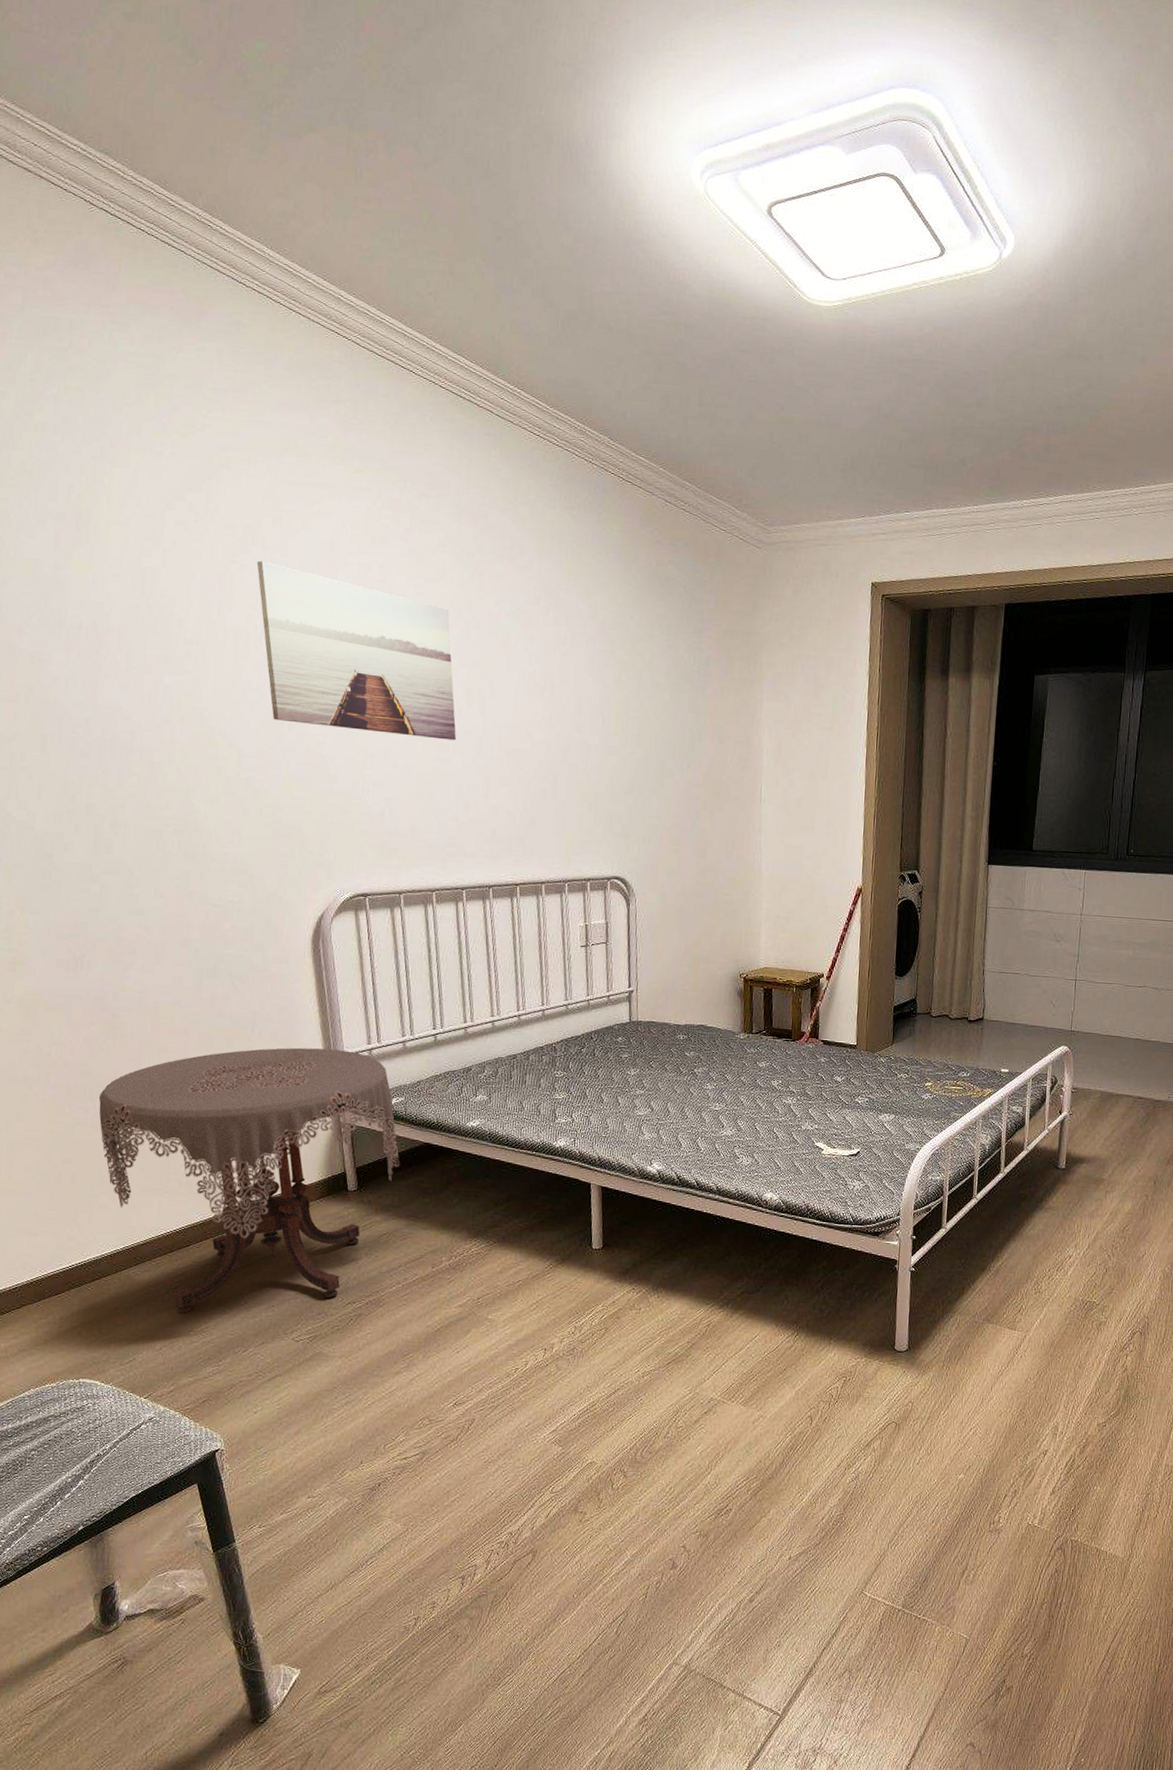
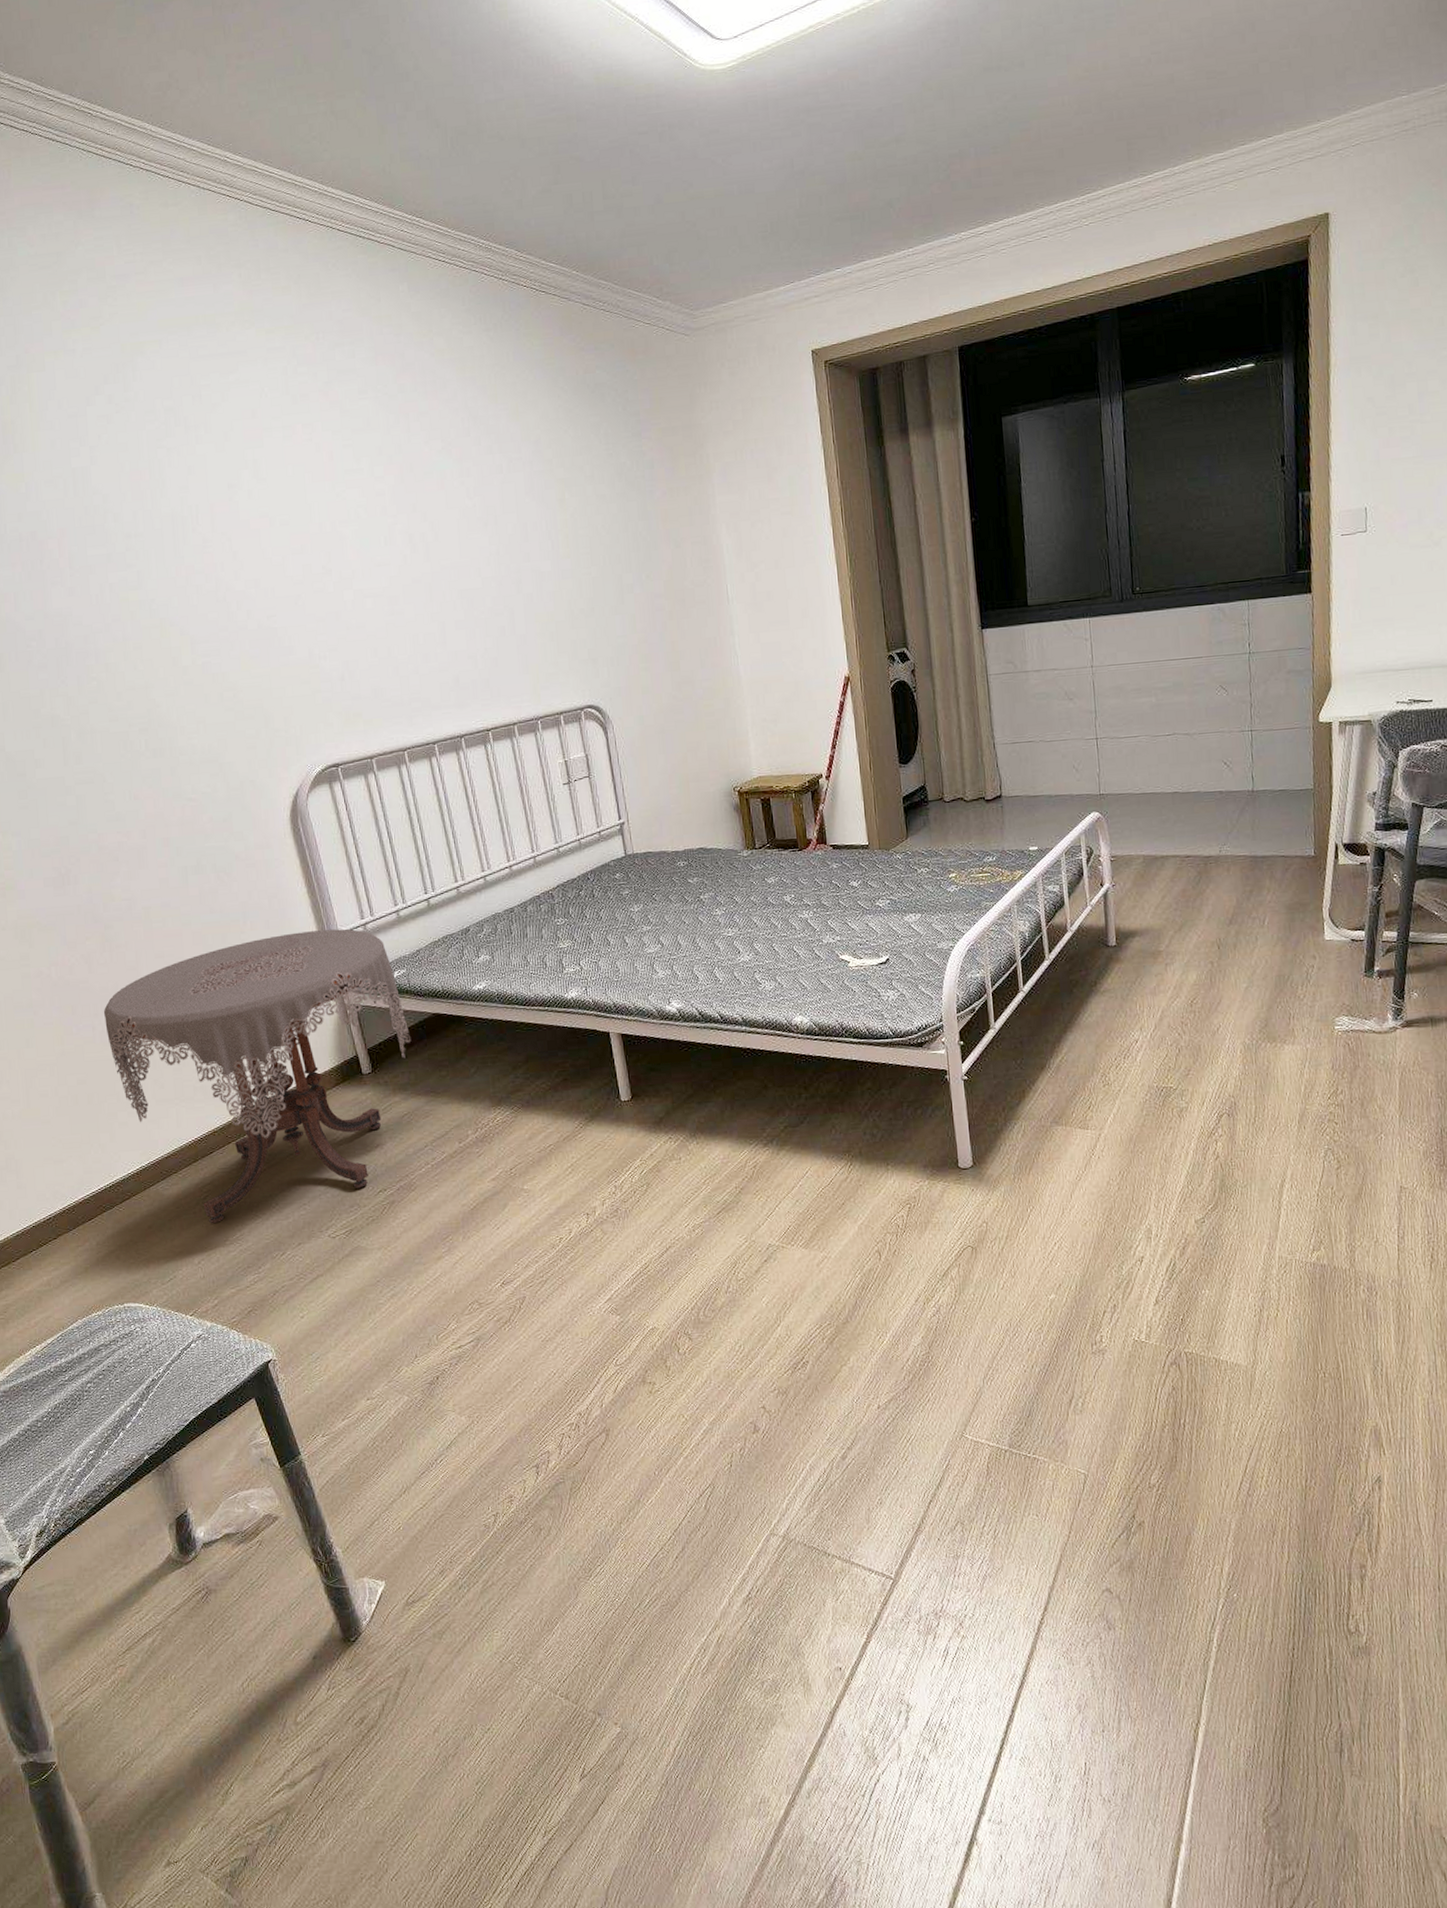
wall art: present [256,561,456,741] -> none [182,440,405,601]

